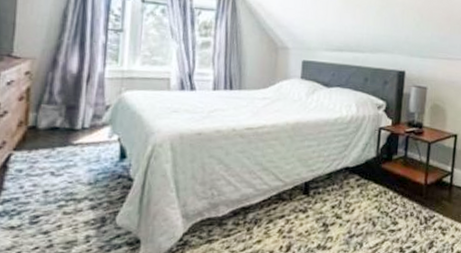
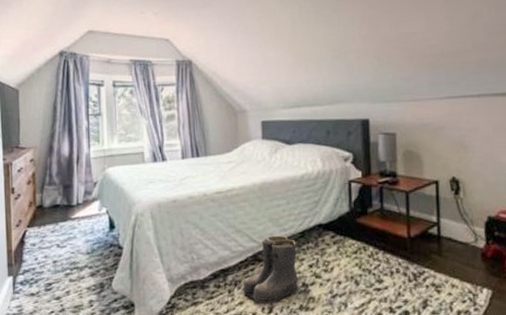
boots: none [261,175,322,243] -> present [242,235,298,305]

